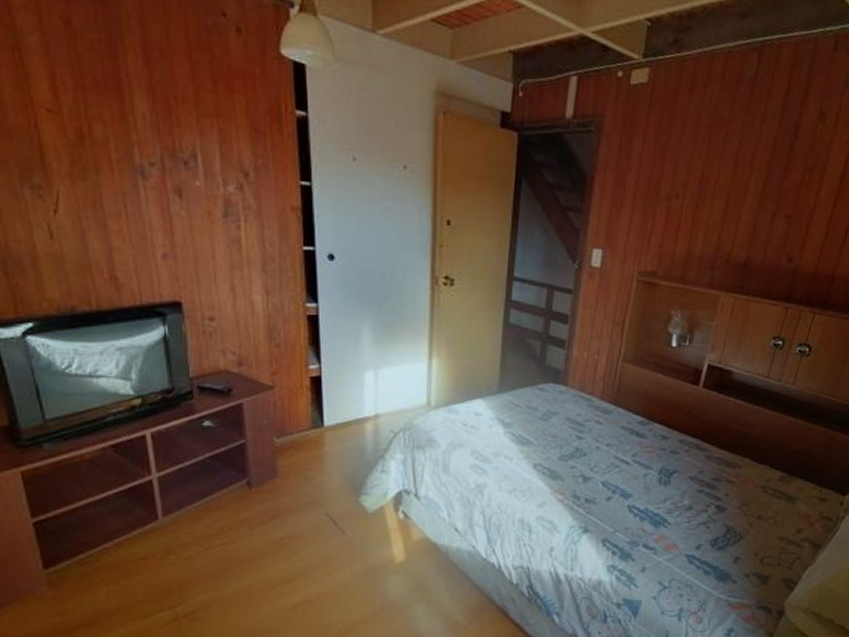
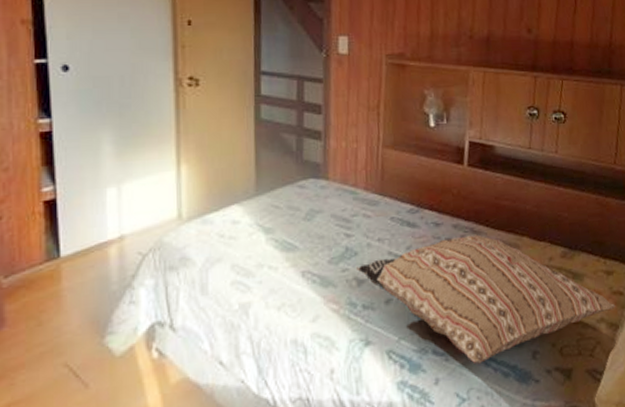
cushion: none [584,451,821,561] -> present [357,234,615,364]

